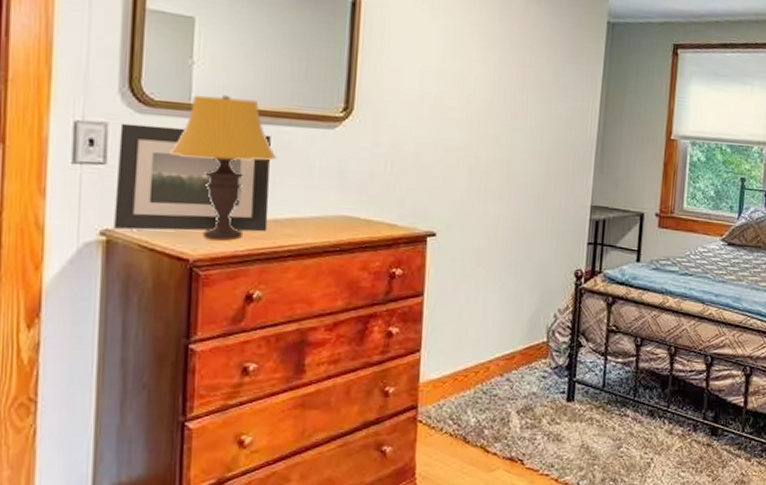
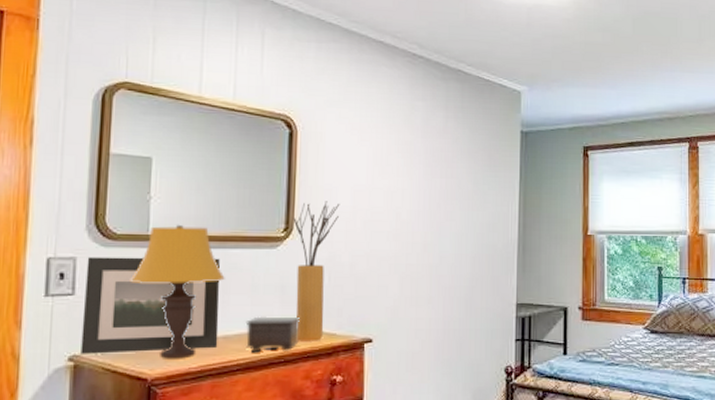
jewelry box: none [298,201,360,241] -> present [245,316,301,353]
vase: none [353,81,406,231] -> present [293,201,340,341]

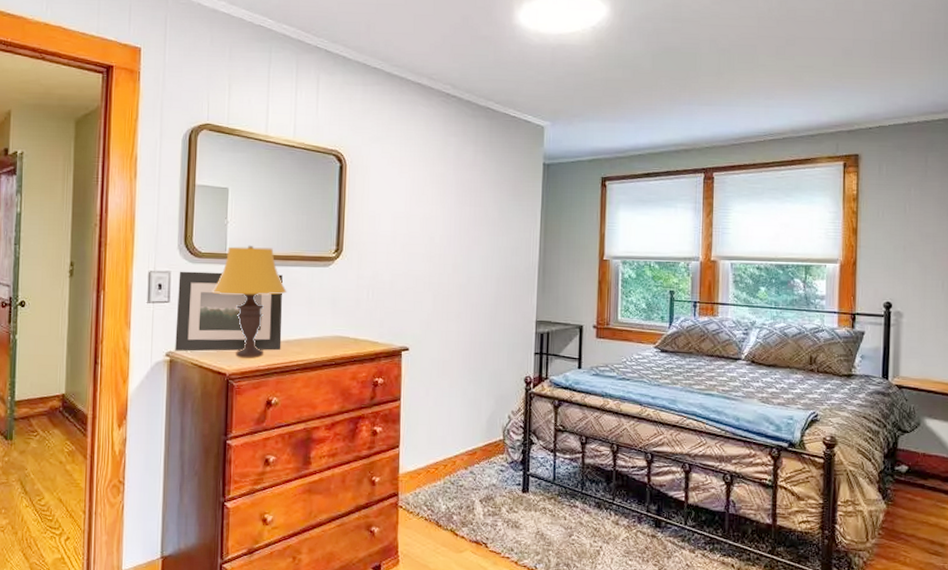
jewelry box: present [245,316,301,353] -> none [303,325,349,357]
vase: present [293,201,340,341] -> none [342,226,382,348]

